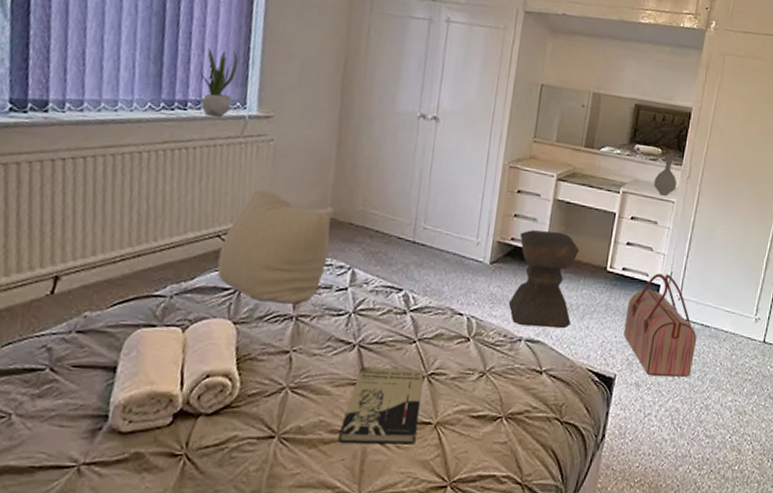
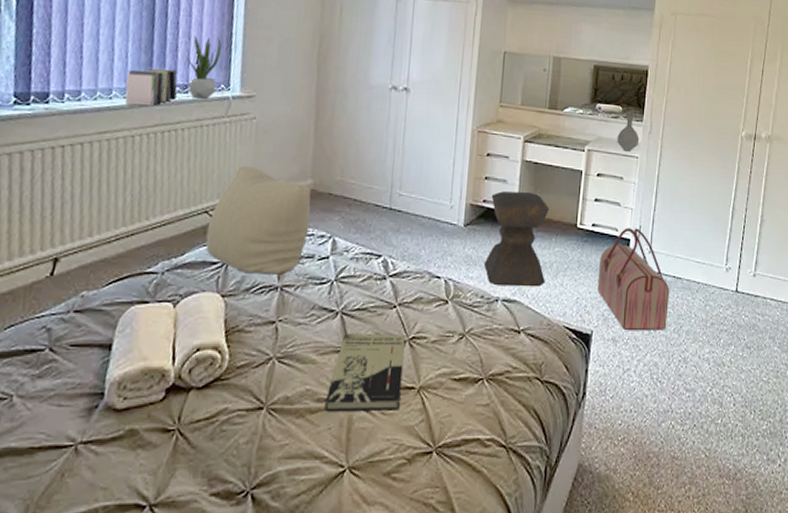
books: none [131,79,189,122] -> present [124,67,178,107]

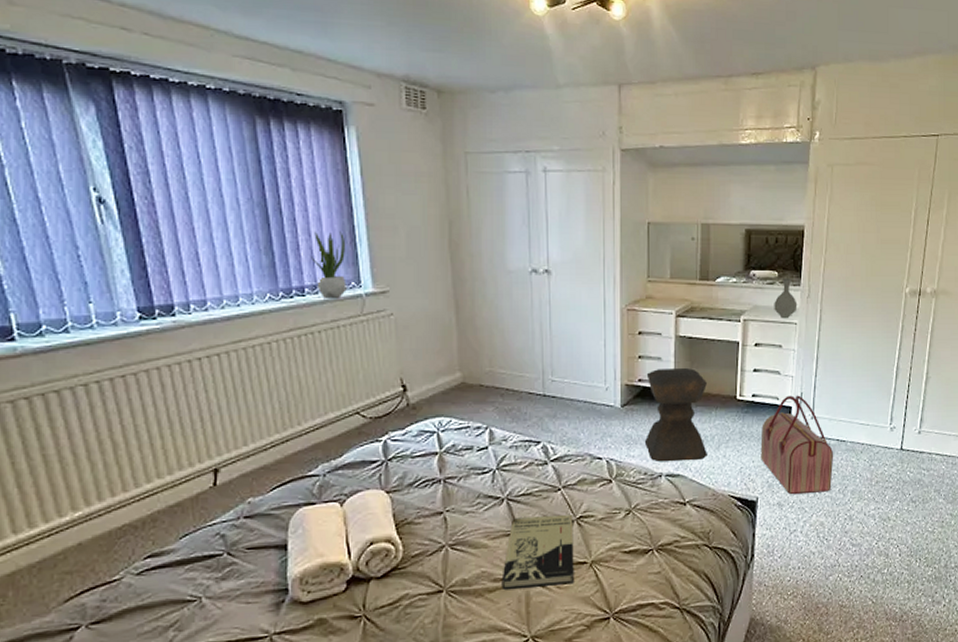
books: present [124,67,178,107] -> none [250,270,307,311]
cushion: present [205,166,311,275] -> none [361,364,464,469]

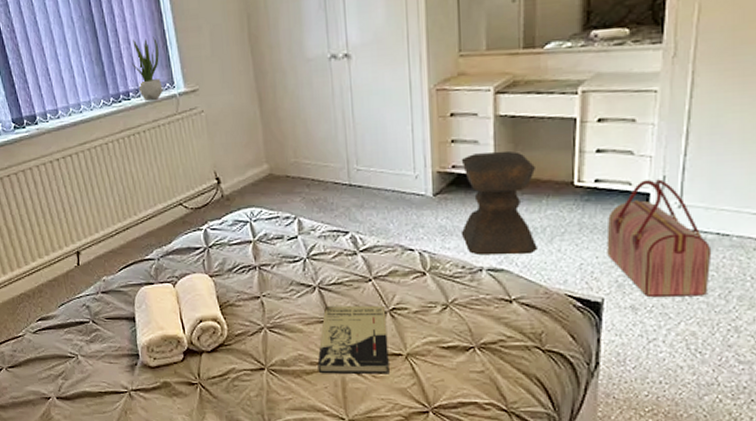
vase: present [774,278,798,319] -> none [624,34,658,87]

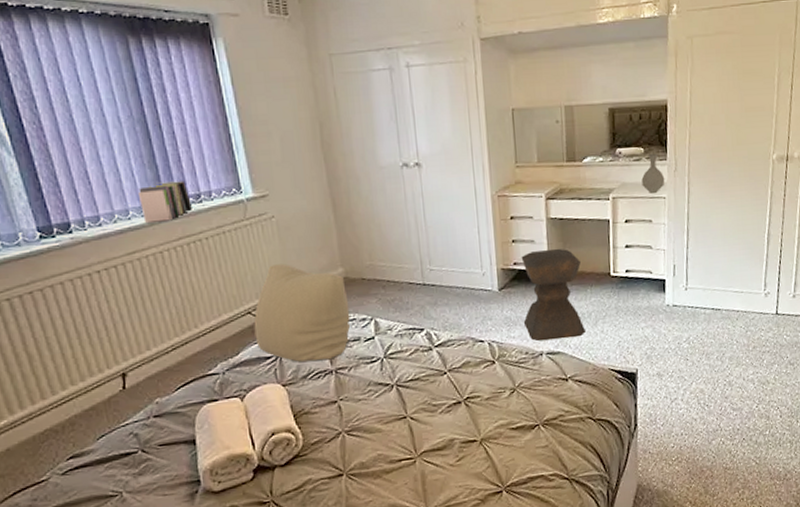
books: none [87,76,132,116] -> present [137,181,192,223]
potted plant: present [131,37,163,102] -> none [191,140,229,207]
cushion: none [184,158,274,256] -> present [253,263,350,362]
book: present [317,306,390,374] -> none [397,396,466,470]
handbag: present [606,179,712,296] -> none [637,268,710,364]
vase: none [624,34,658,87] -> present [641,153,665,195]

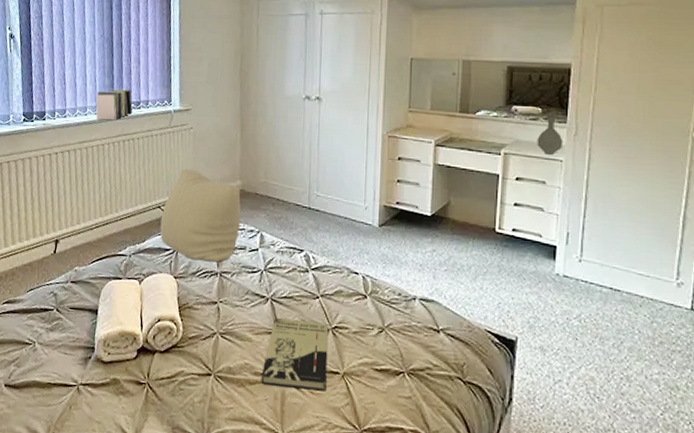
book: none [397,396,466,470] -> present [261,318,329,392]
stool: present [521,248,586,342] -> none [401,194,464,288]

